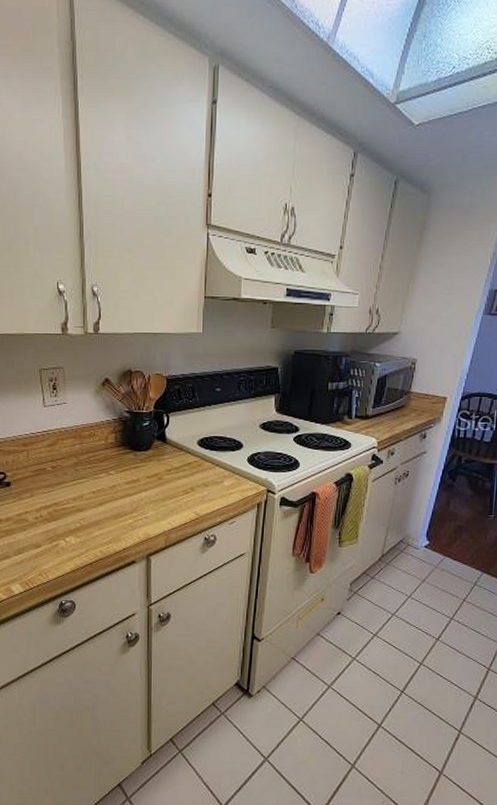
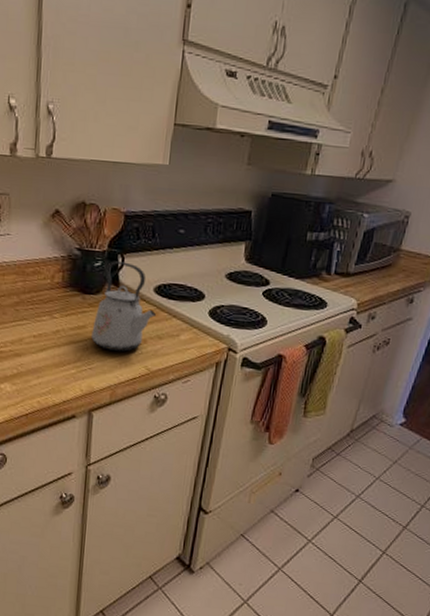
kettle: none [145,420,202,500] -> present [91,261,157,352]

